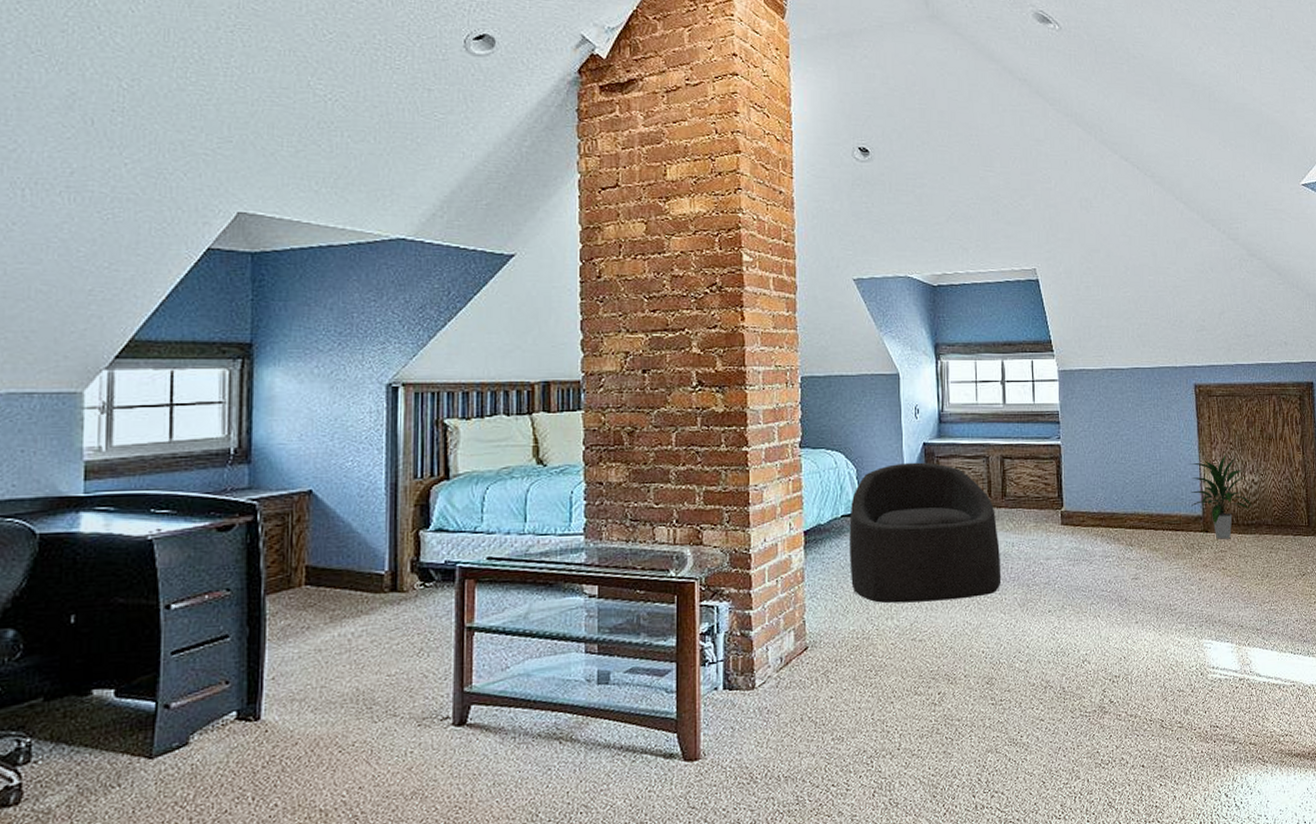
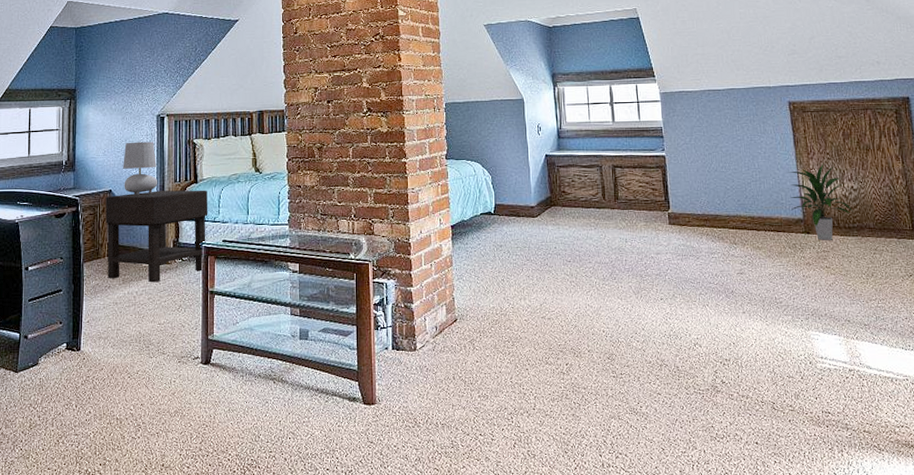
nightstand: none [302,489,466,620] -> present [105,190,208,283]
table lamp: none [331,421,386,497] -> present [123,141,157,195]
armchair: present [849,462,1002,604] -> none [487,170,617,287]

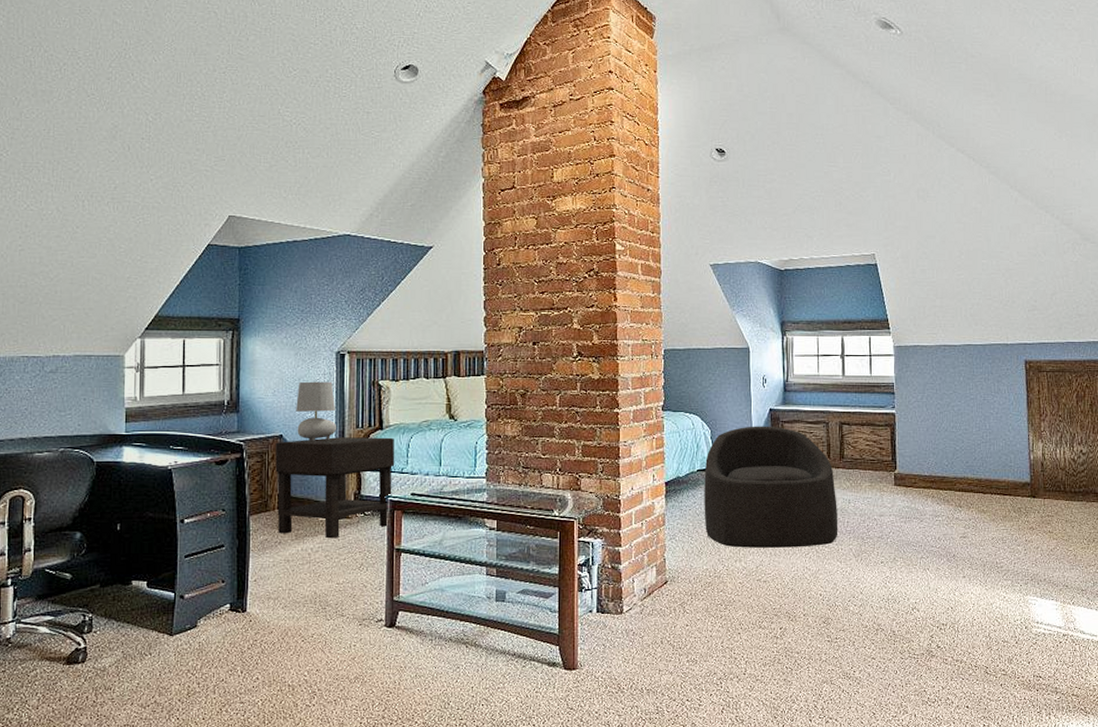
armchair: none [487,170,617,287] -> present [704,426,838,548]
indoor plant: present [788,163,853,240] -> none [1018,425,1080,505]

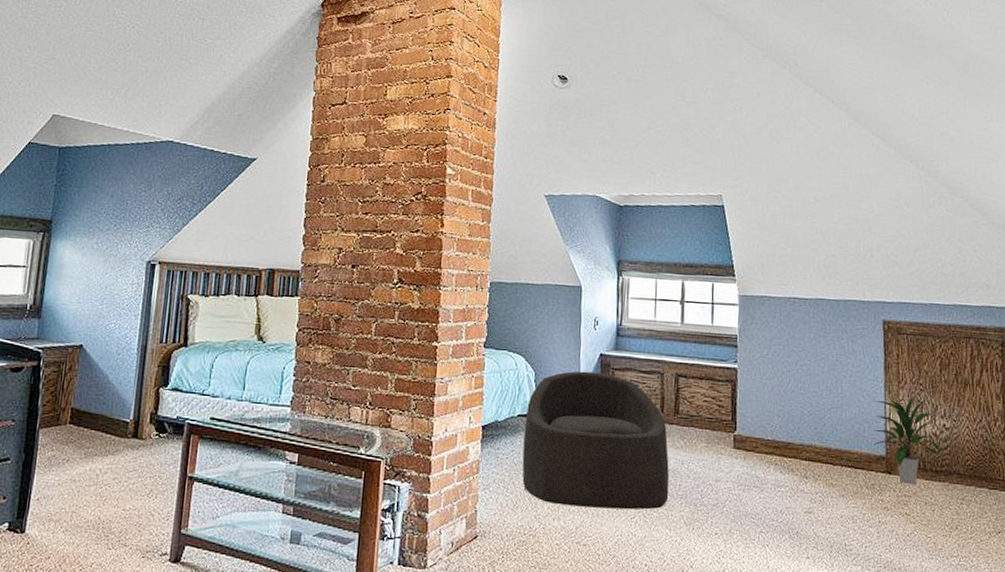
nightstand: present [275,437,395,539] -> none [67,351,198,461]
table lamp: present [296,381,336,441] -> none [98,290,141,354]
indoor plant: none [1018,425,1080,505] -> present [872,394,943,484]

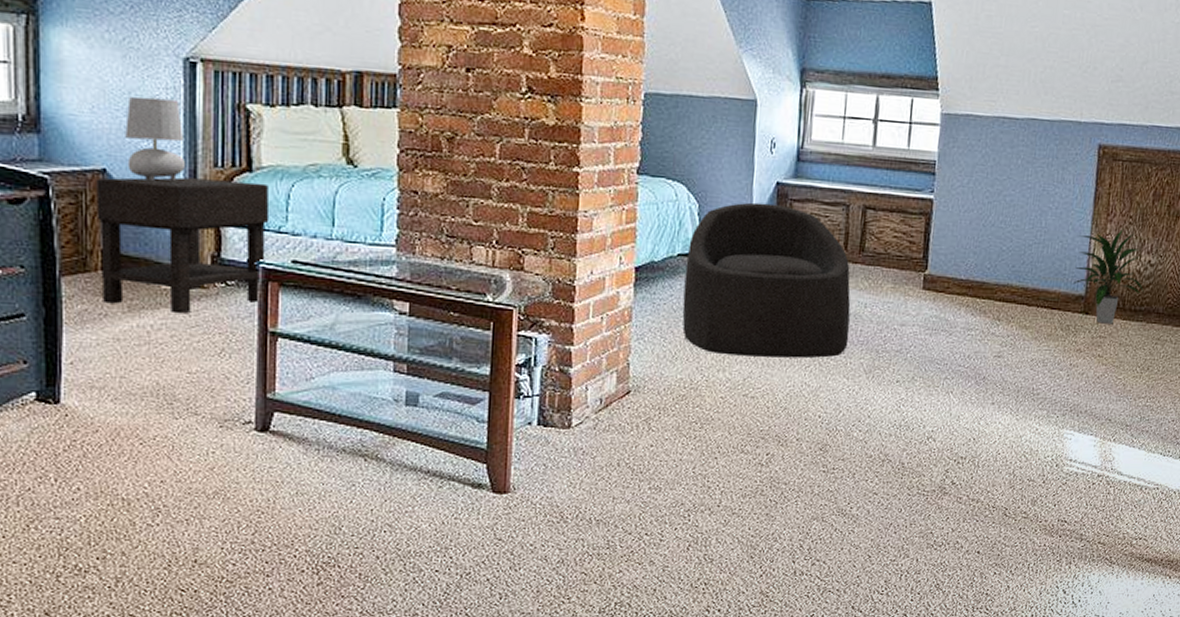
nightstand: none [67,351,198,461] -> present [96,177,270,314]
table lamp: none [98,290,141,354] -> present [125,96,185,181]

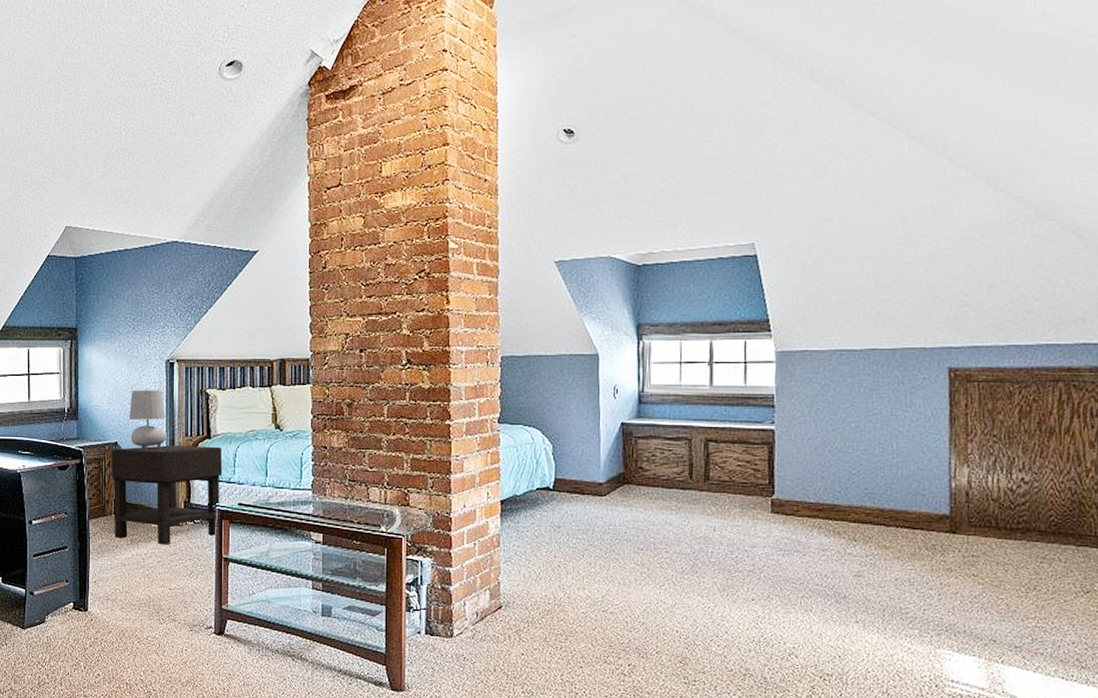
armchair: present [682,202,851,359] -> none [543,441,701,578]
indoor plant: present [1072,228,1144,324] -> none [933,447,1020,543]

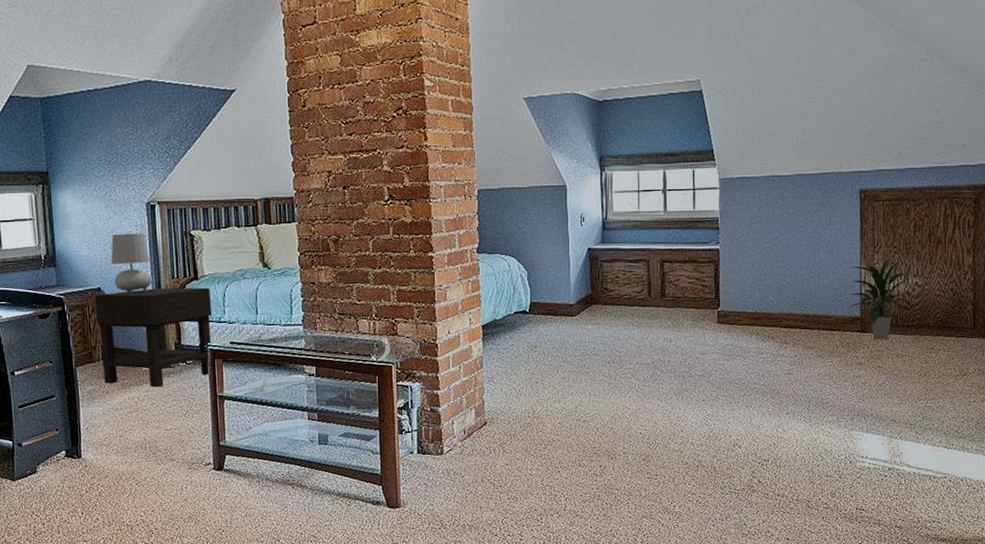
indoor plant: none [933,447,1020,543] -> present [848,257,914,339]

